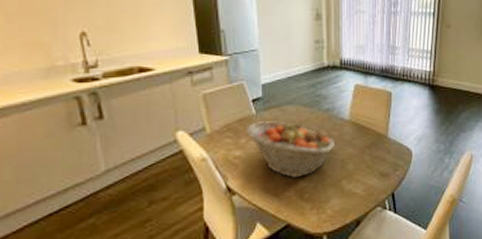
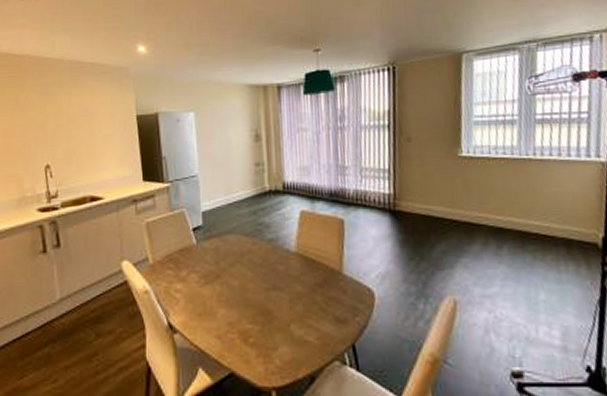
fruit basket: present [247,121,336,178] -> none [187,252,282,317]

